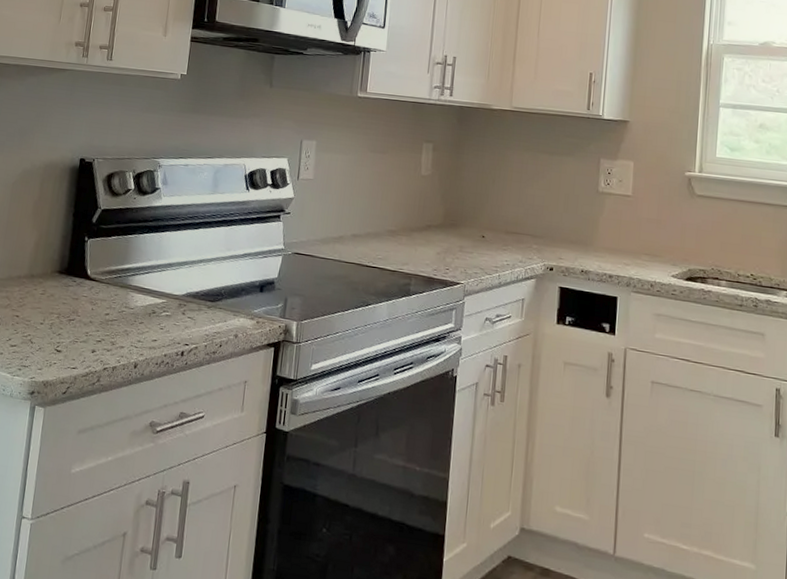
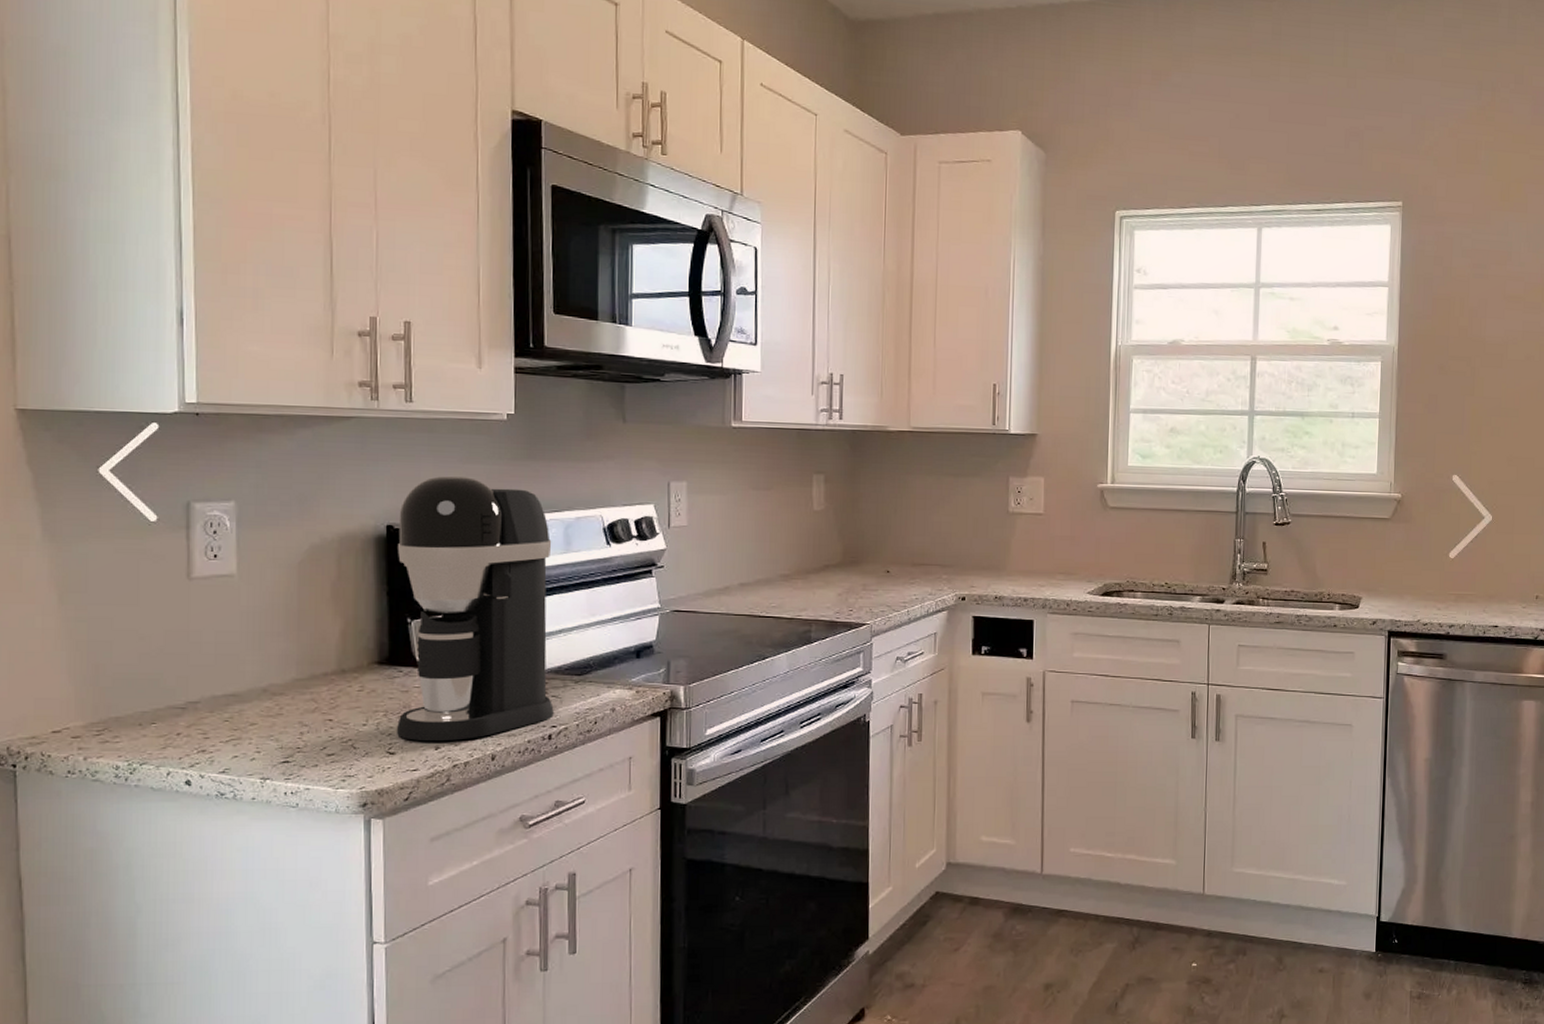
coffee maker: none [64,121,203,347] -> present [396,475,554,741]

